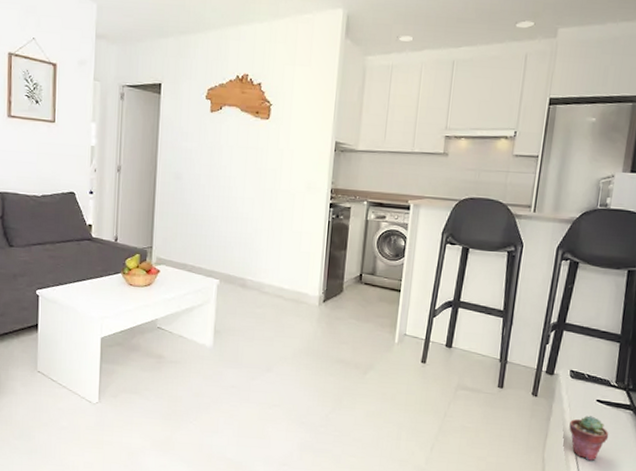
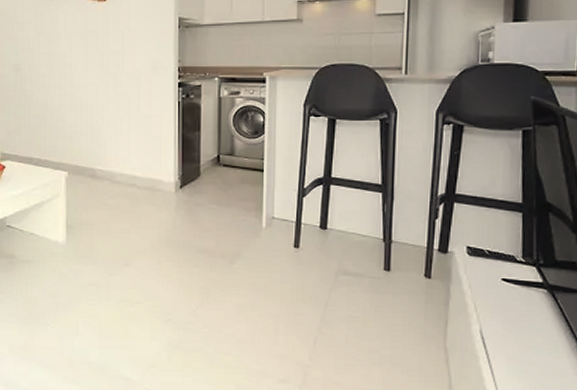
potted succulent: present [569,415,609,461] -> none [472,297,521,349]

